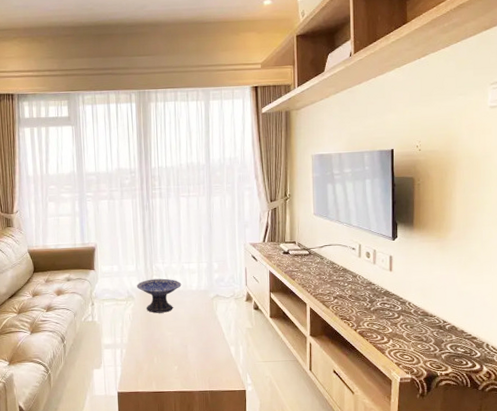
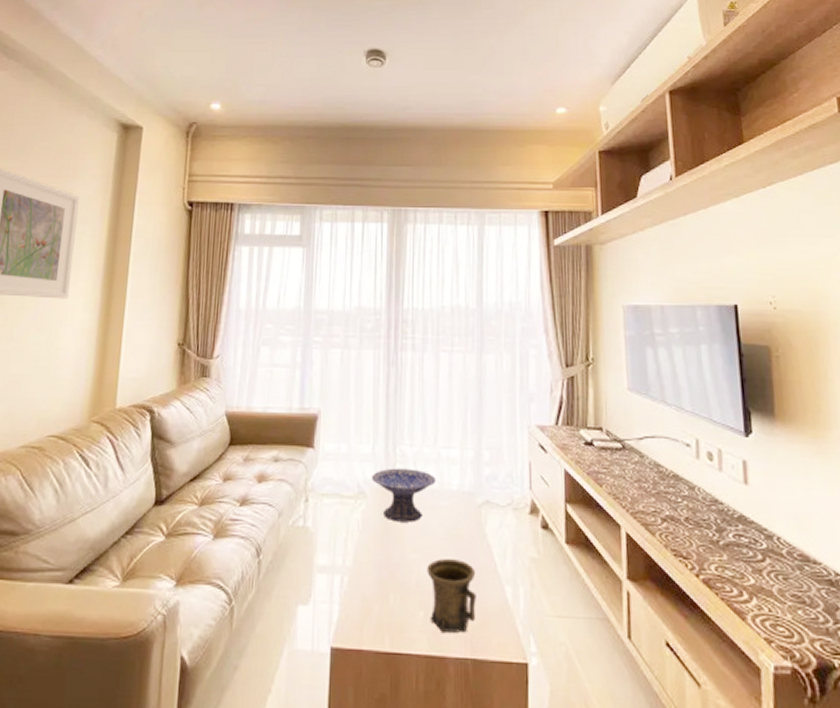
mug: none [178,333,212,378] -> present [427,559,476,634]

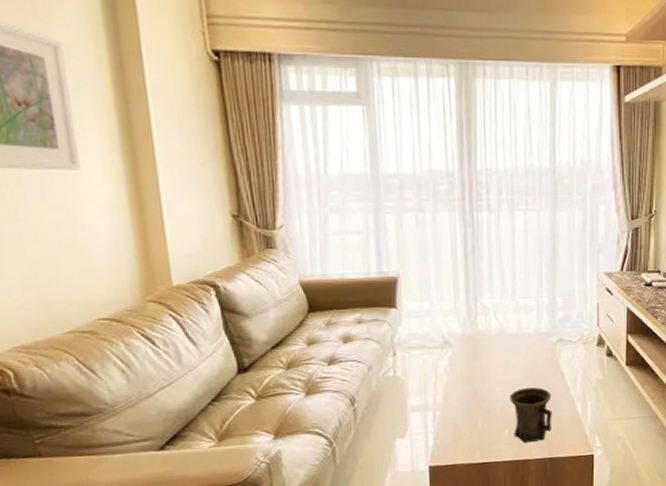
decorative bowl: present [371,468,436,522] -> none [454,318,516,364]

